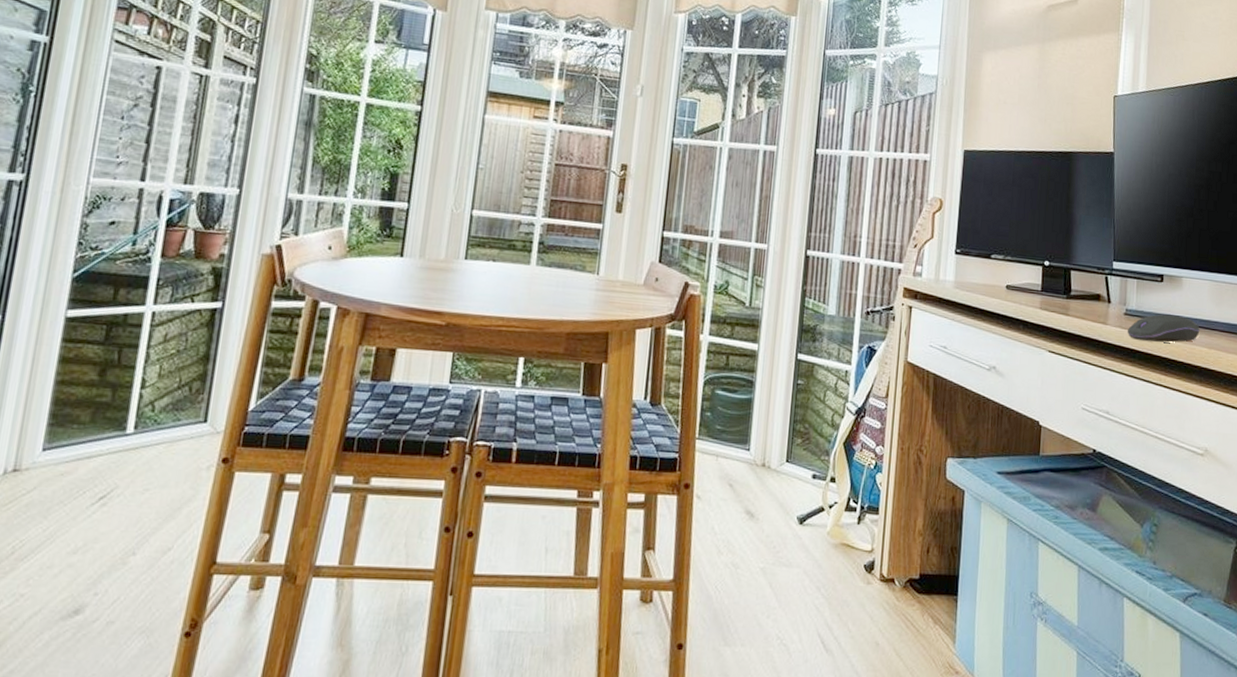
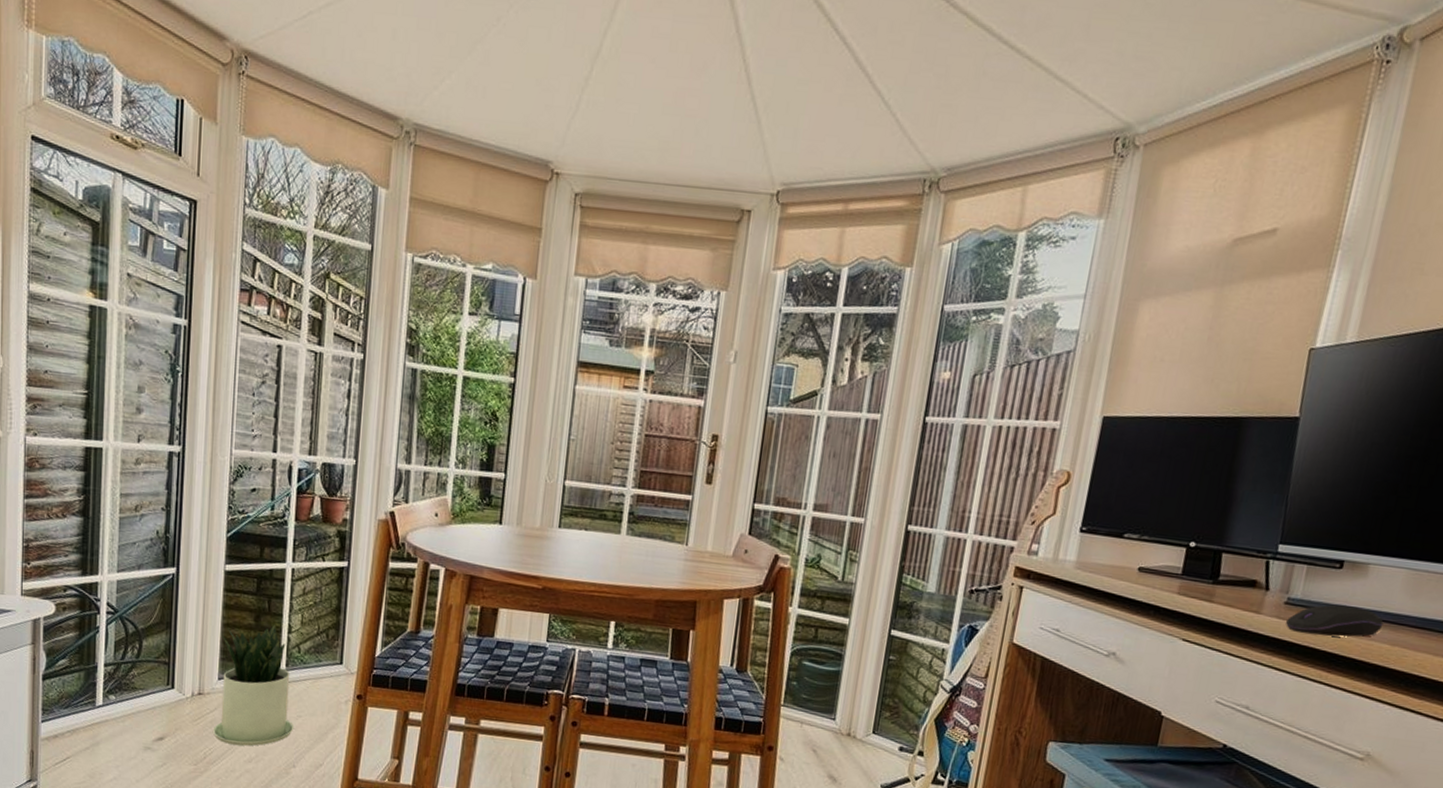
planter: none [27,378,139,533] -> present [212,624,295,746]

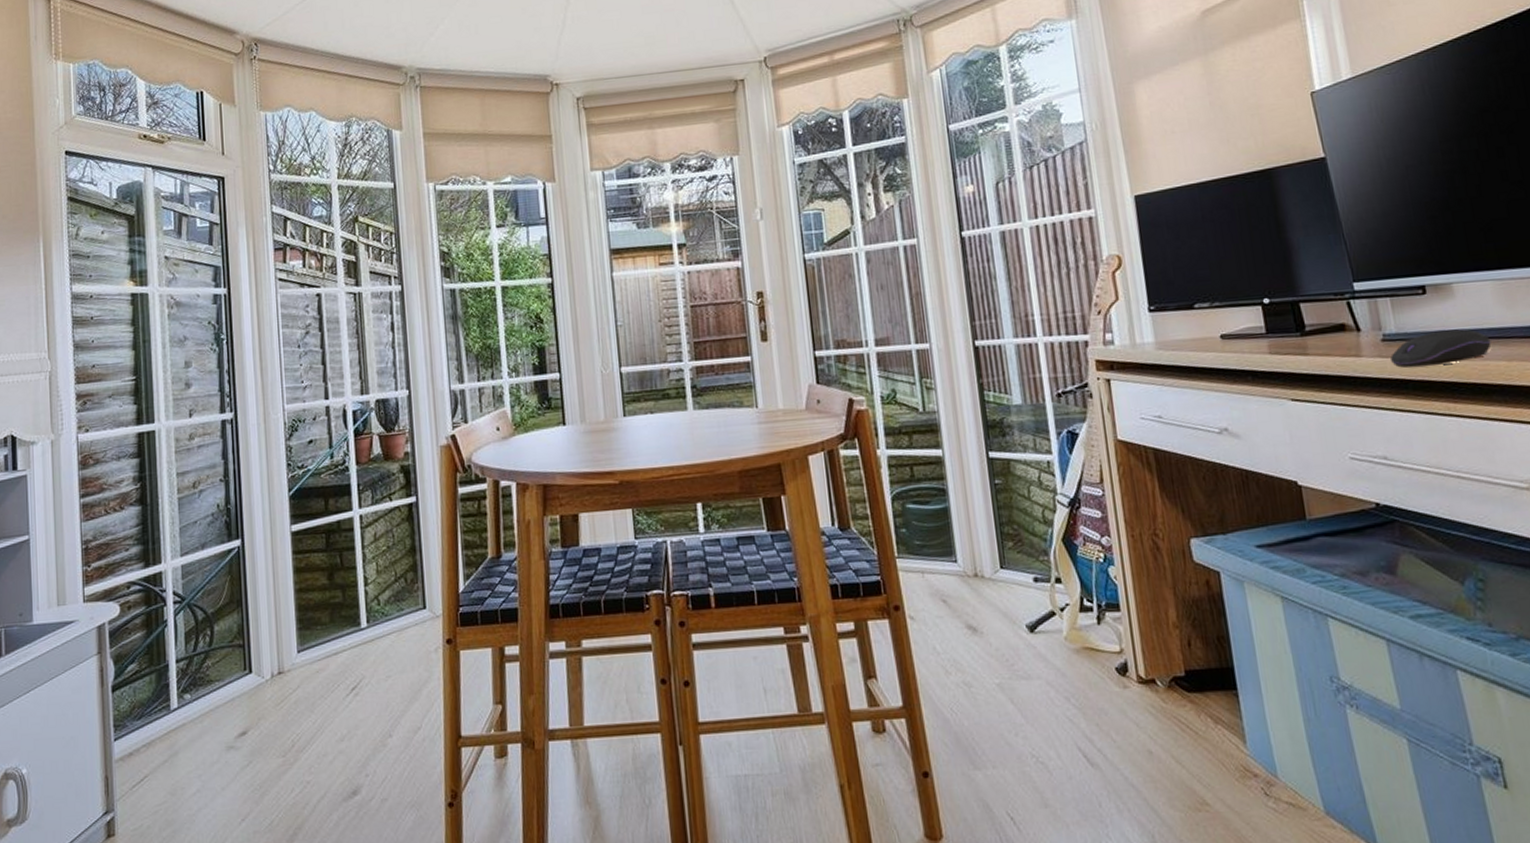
planter: present [212,624,295,746] -> none [295,579,385,724]

